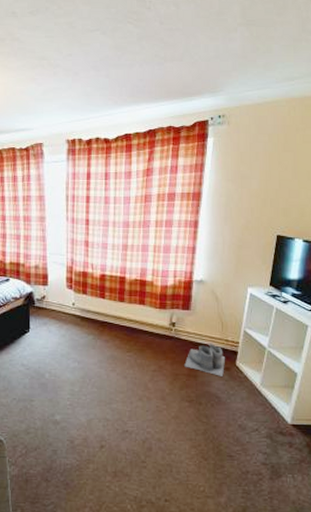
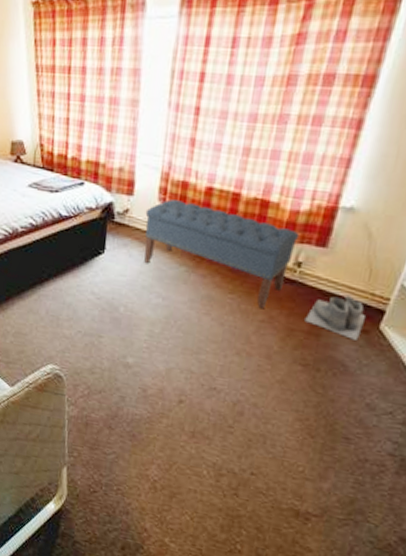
bench: none [58,286,170,362] -> present [144,199,300,309]

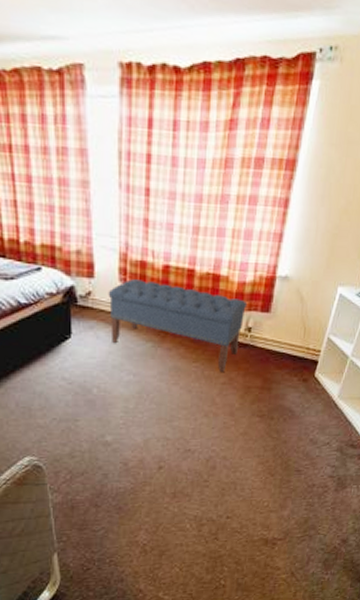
boots: present [305,294,365,340] -> none [258,351,304,389]

